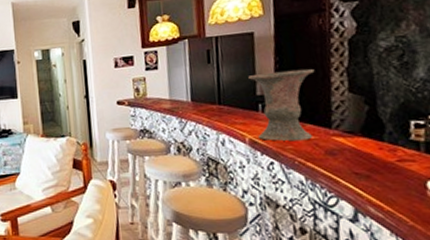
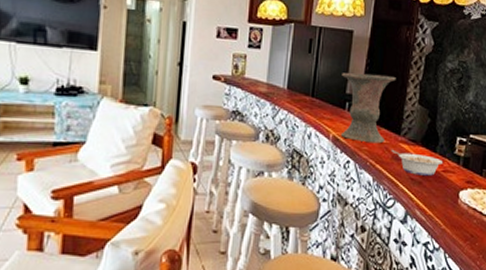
legume: none [322,144,397,169] -> present [391,149,443,176]

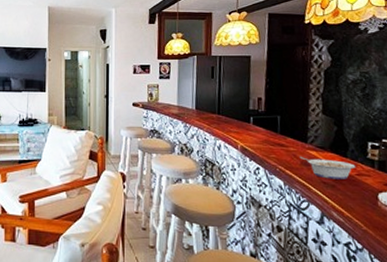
vase: present [340,73,396,144] -> none [244,91,297,151]

